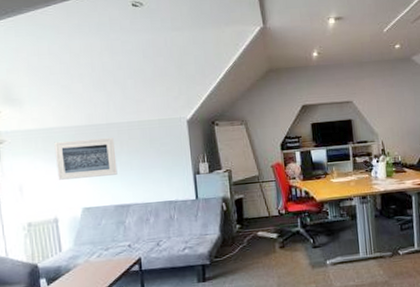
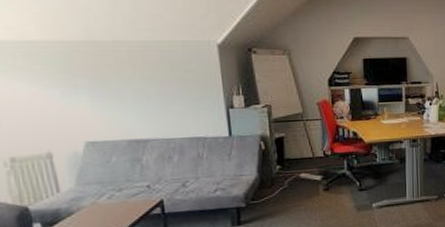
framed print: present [54,138,118,180] -> none [40,58,130,107]

